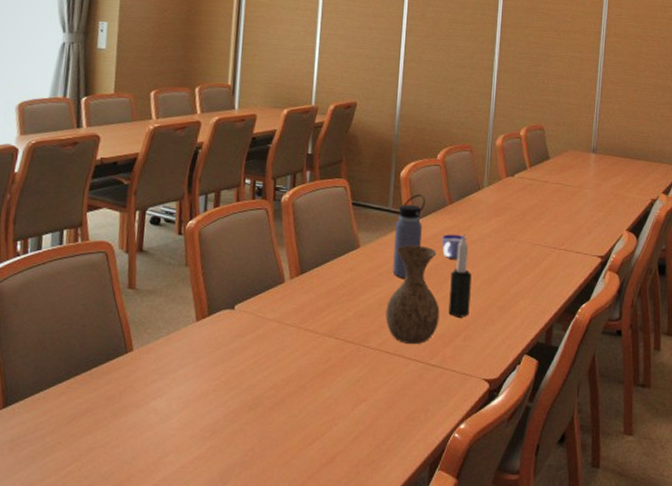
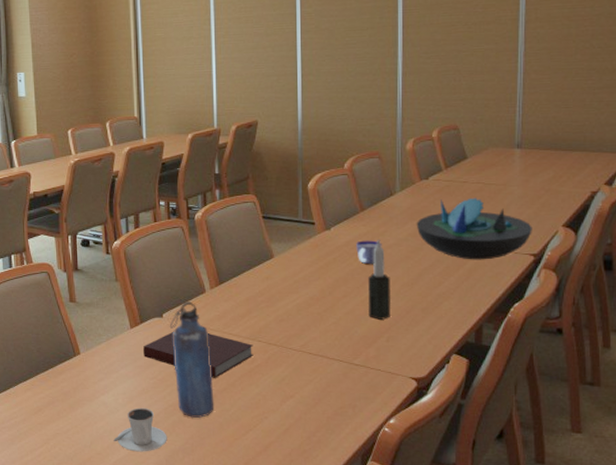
cappuccino: none [160,414,225,468] -> present [113,407,167,452]
notebook: none [207,325,330,380] -> present [142,331,254,378]
water bottle: none [240,292,283,425] -> present [169,302,215,418]
vase: present [385,245,440,345] -> none [305,253,360,346]
water bottle: present [392,194,426,278] -> none [307,204,337,284]
decorative bowl: none [499,197,601,260] -> present [416,197,532,260]

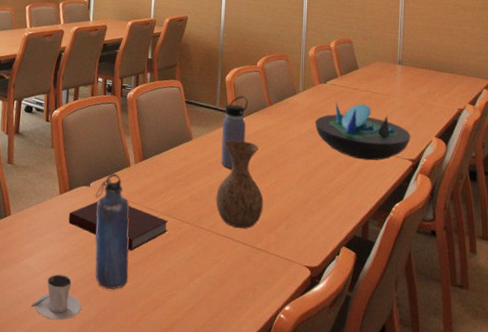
vase: none [305,253,360,346] -> present [216,140,264,229]
water bottle: none [307,204,337,284] -> present [221,96,249,169]
cup: present [356,240,382,265] -> none [263,132,286,155]
candle: present [368,239,391,320] -> none [271,132,291,208]

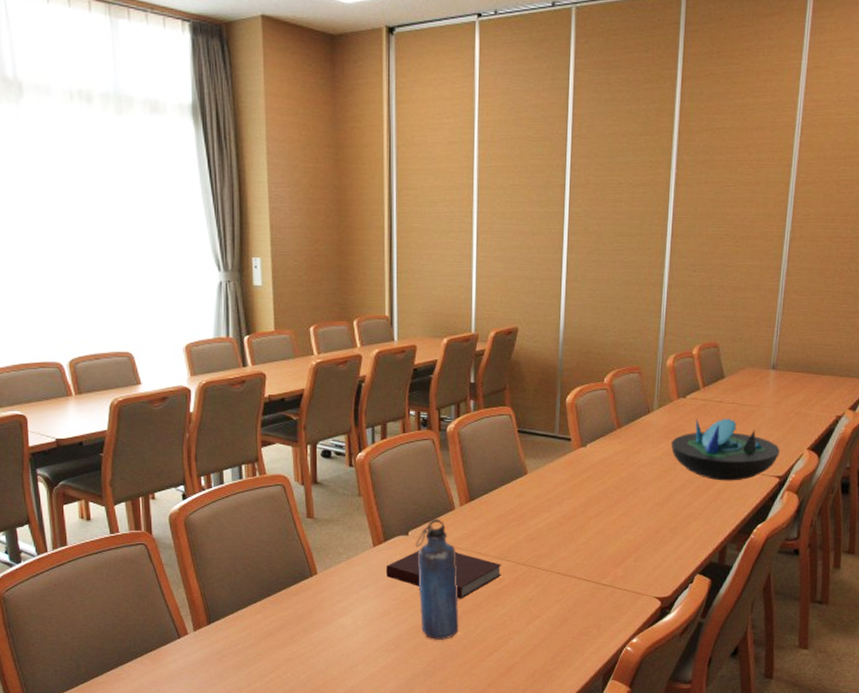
cappuccino: present [31,273,82,321] -> none [351,630,408,676]
vase: present [216,140,264,229] -> none [556,470,610,566]
water bottle: present [221,96,249,169] -> none [561,419,594,503]

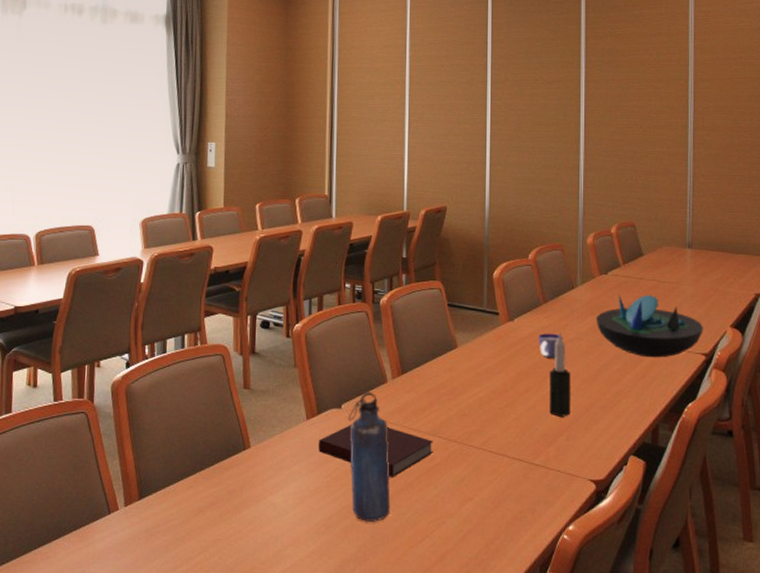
cup: none [611,458,636,484] -> present [538,333,563,359]
candle: none [619,457,642,539] -> present [549,332,571,417]

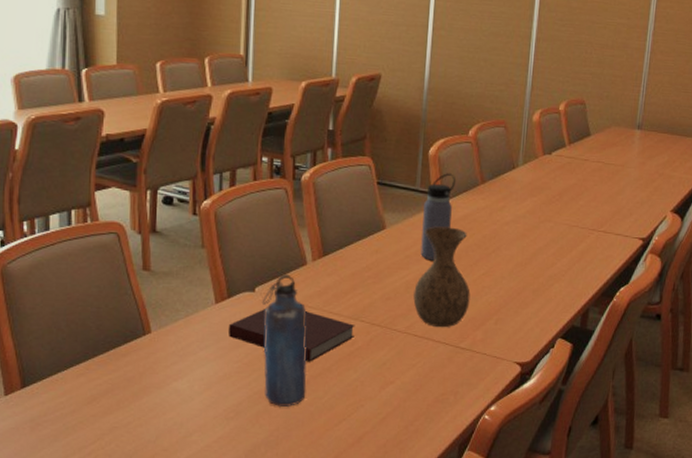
vase: none [487,344,541,444] -> present [413,226,471,328]
water bottle: none [490,294,520,378] -> present [420,173,457,261]
cup: present [538,333,563,359] -> none [473,215,500,242]
candle: present [549,332,571,417] -> none [479,214,505,301]
decorative bowl: present [596,294,703,358] -> none [535,176,644,242]

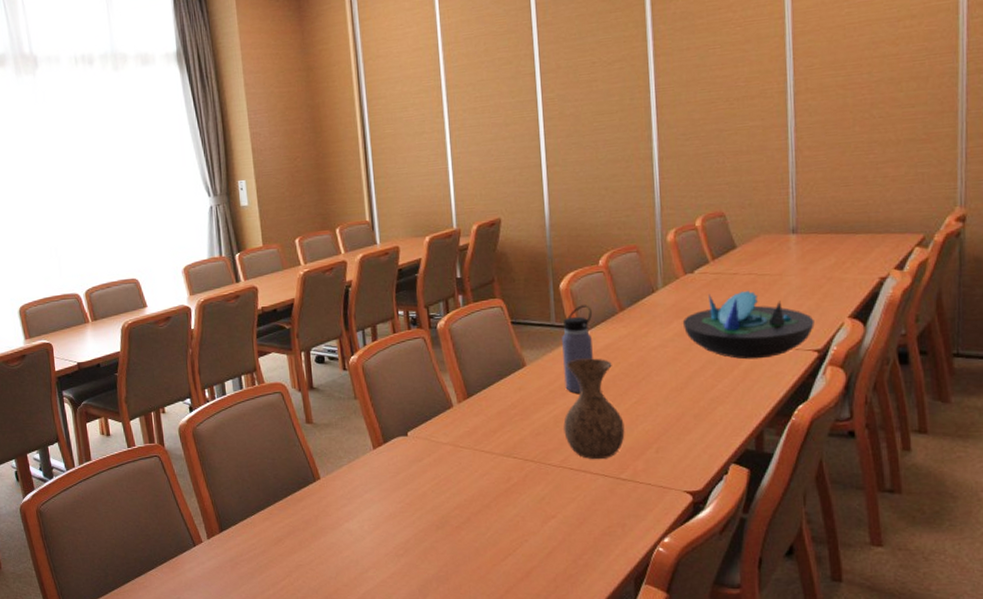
notebook: present [228,308,355,362] -> none [387,450,509,500]
water bottle: present [261,274,307,407] -> none [415,418,469,543]
decorative bowl: none [535,176,644,242] -> present [682,290,815,360]

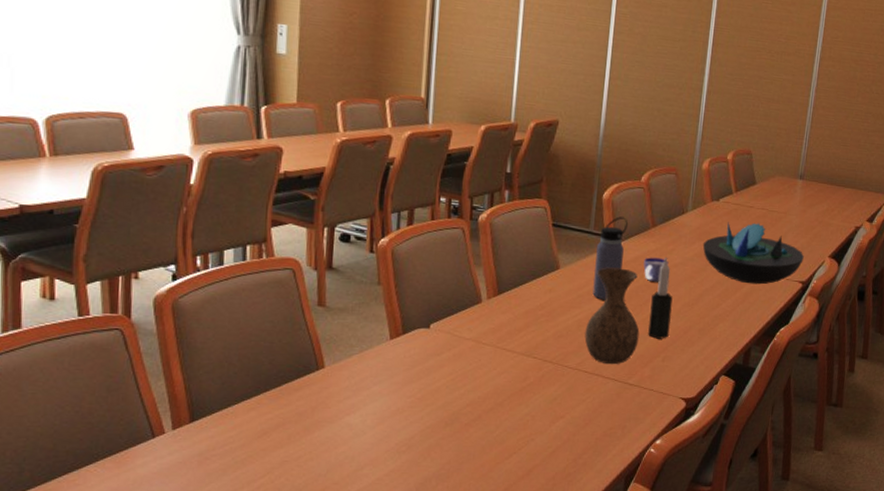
cup: none [616,342,646,369] -> present [643,257,669,283]
candle: none [632,341,659,429] -> present [648,257,673,339]

